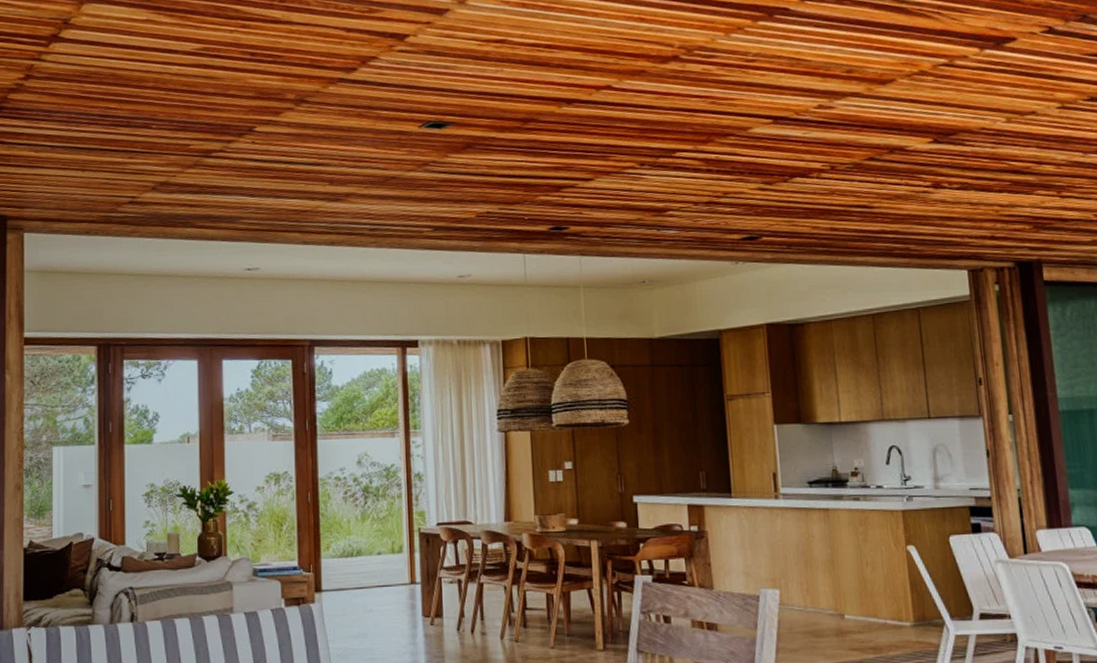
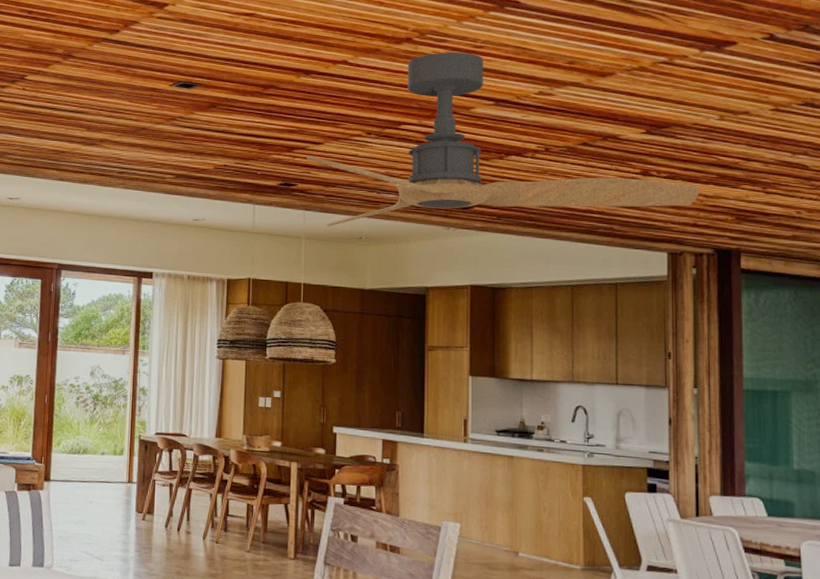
ceiling fan: none [576,67,994,273] -> present [306,52,699,227]

